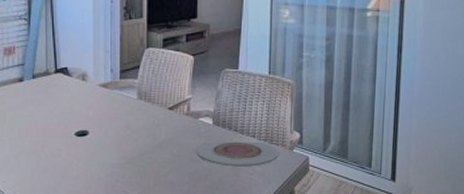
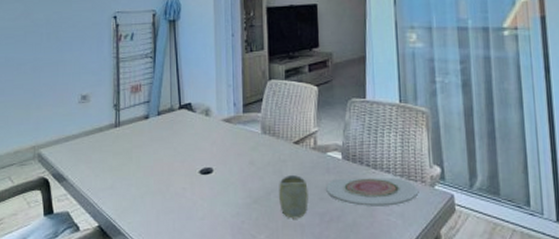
cup: none [152,137,180,178] -> present [279,174,309,219]

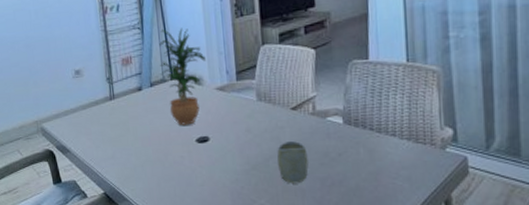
potted plant: none [169,59,215,156] -> present [159,27,206,125]
plate: present [326,177,418,206] -> none [326,141,427,171]

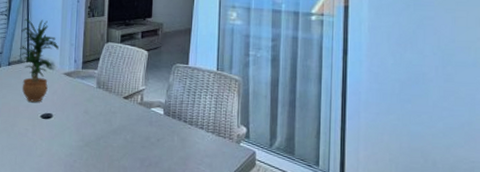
cup: present [277,140,309,184] -> none [107,124,133,162]

